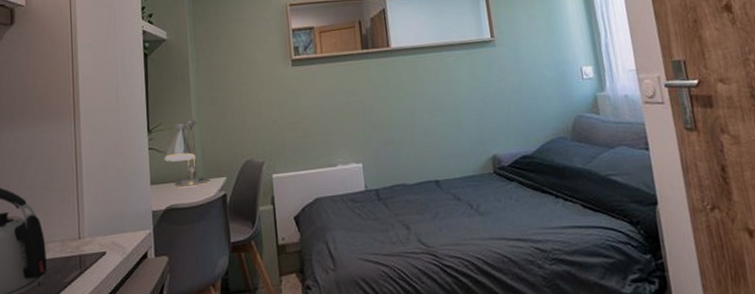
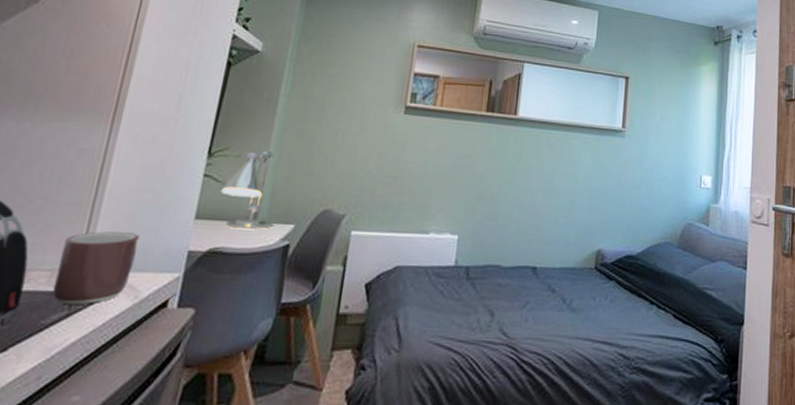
mug: none [64,203,117,265] -> present [52,231,140,305]

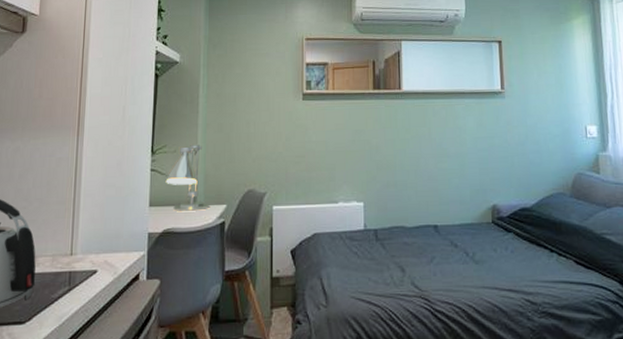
mug: present [52,231,140,305] -> none [55,222,111,281]

